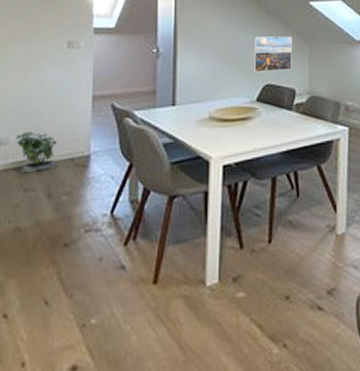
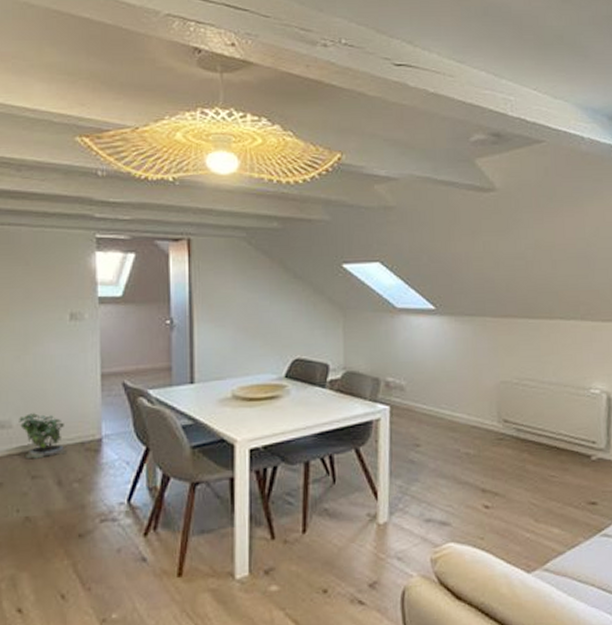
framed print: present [253,36,293,73] -> none [280,304,324,346]

